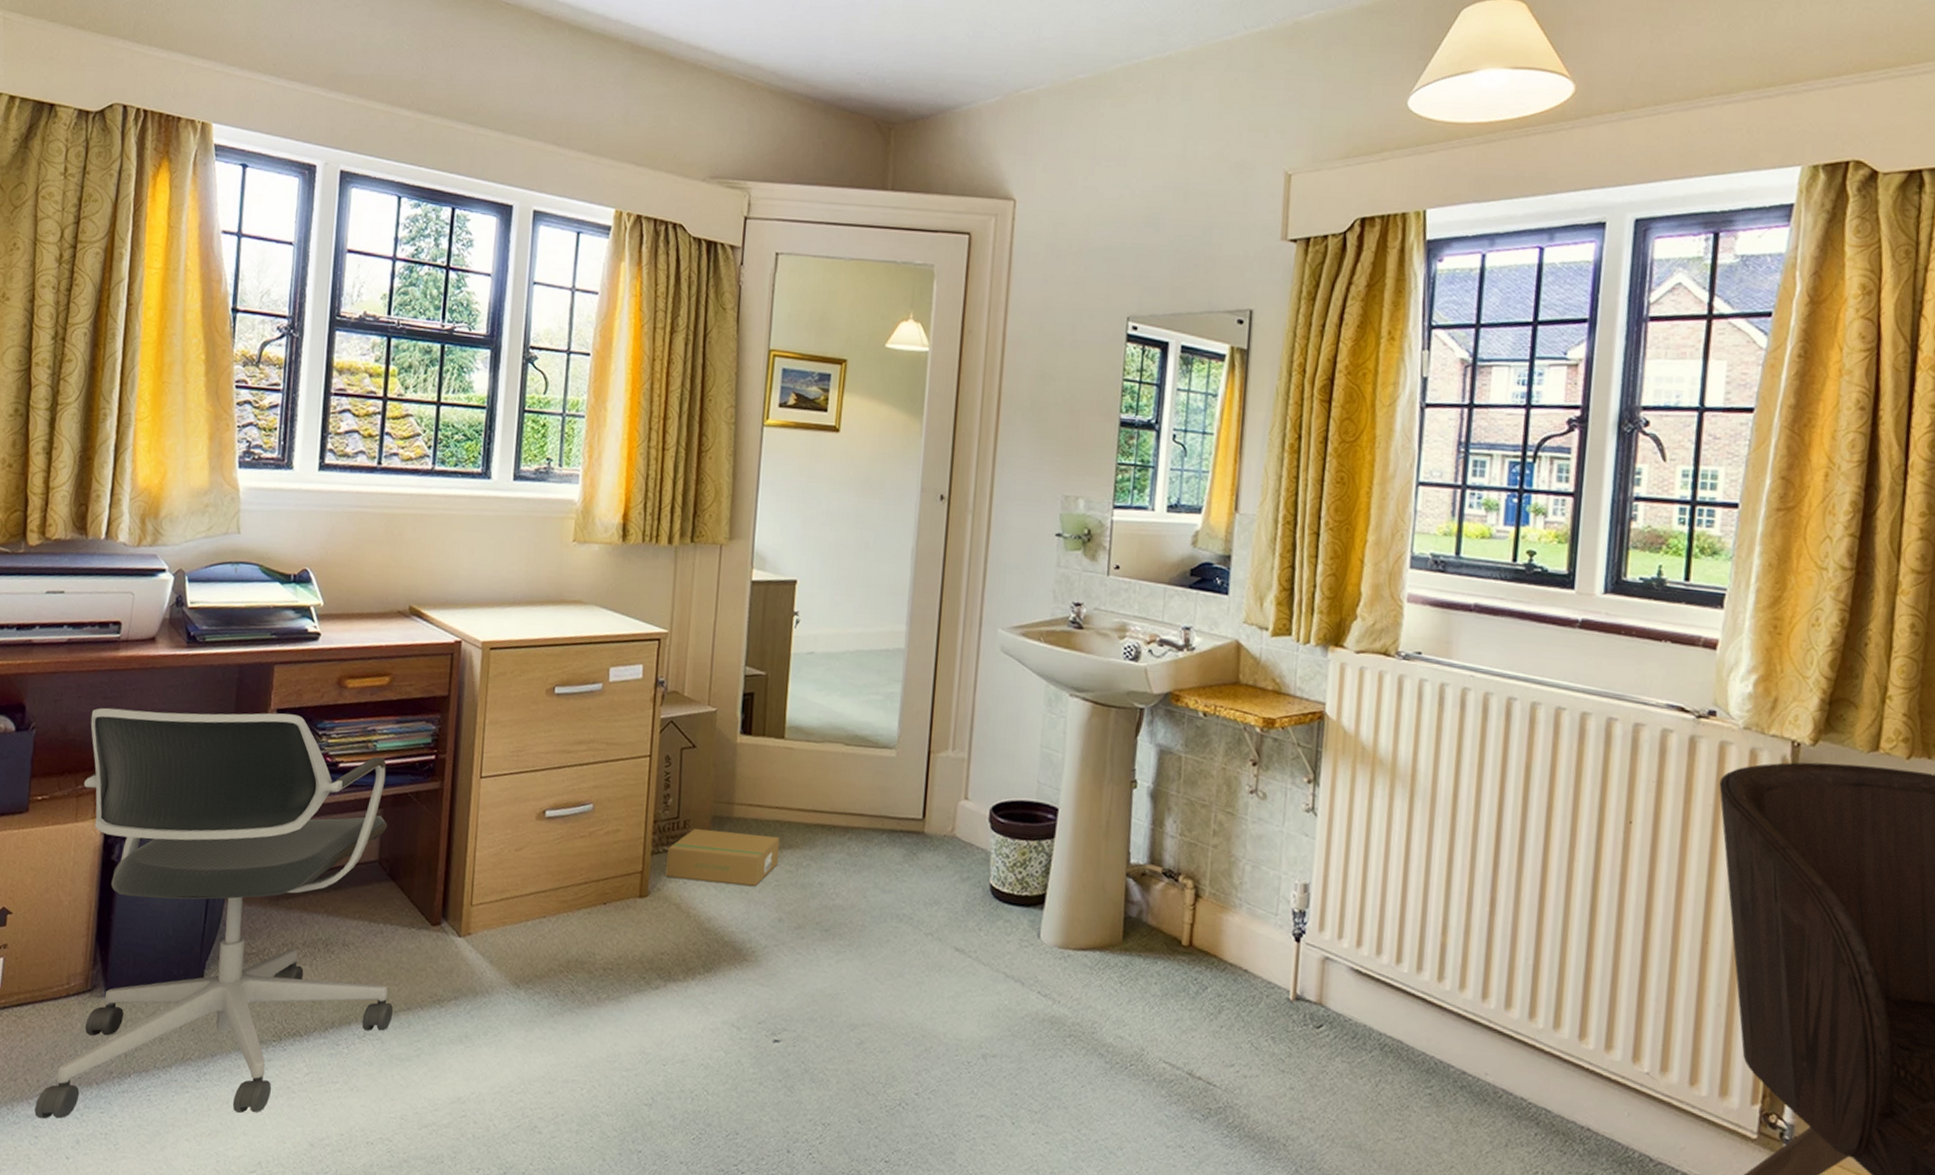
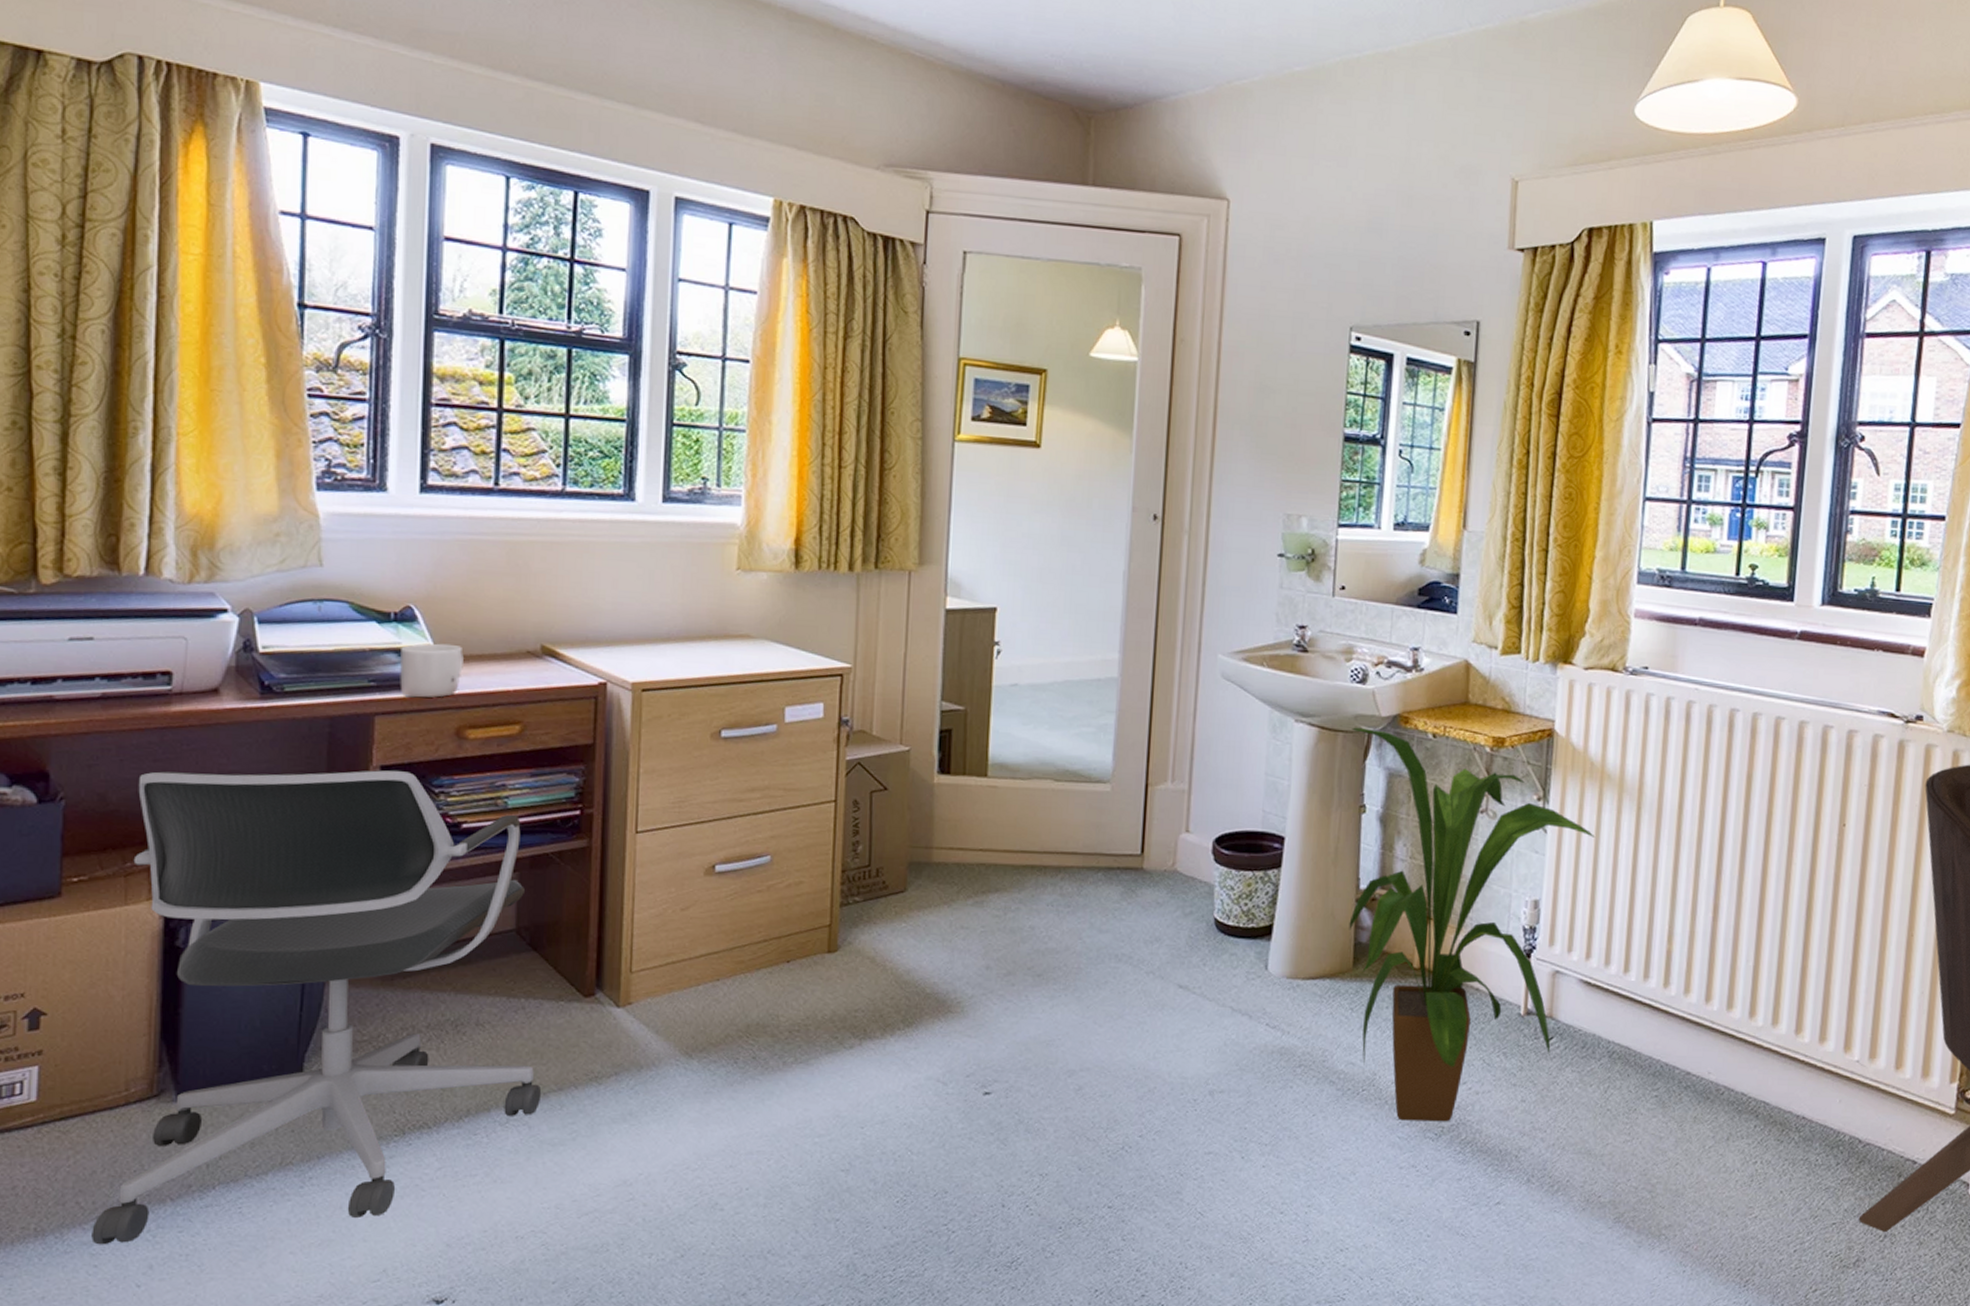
mug: none [295,602,347,650] -> present [400,643,464,698]
box: present [666,829,780,886] -> none [857,877,985,934]
house plant: none [1119,703,1367,1104] -> present [1348,727,1595,1122]

